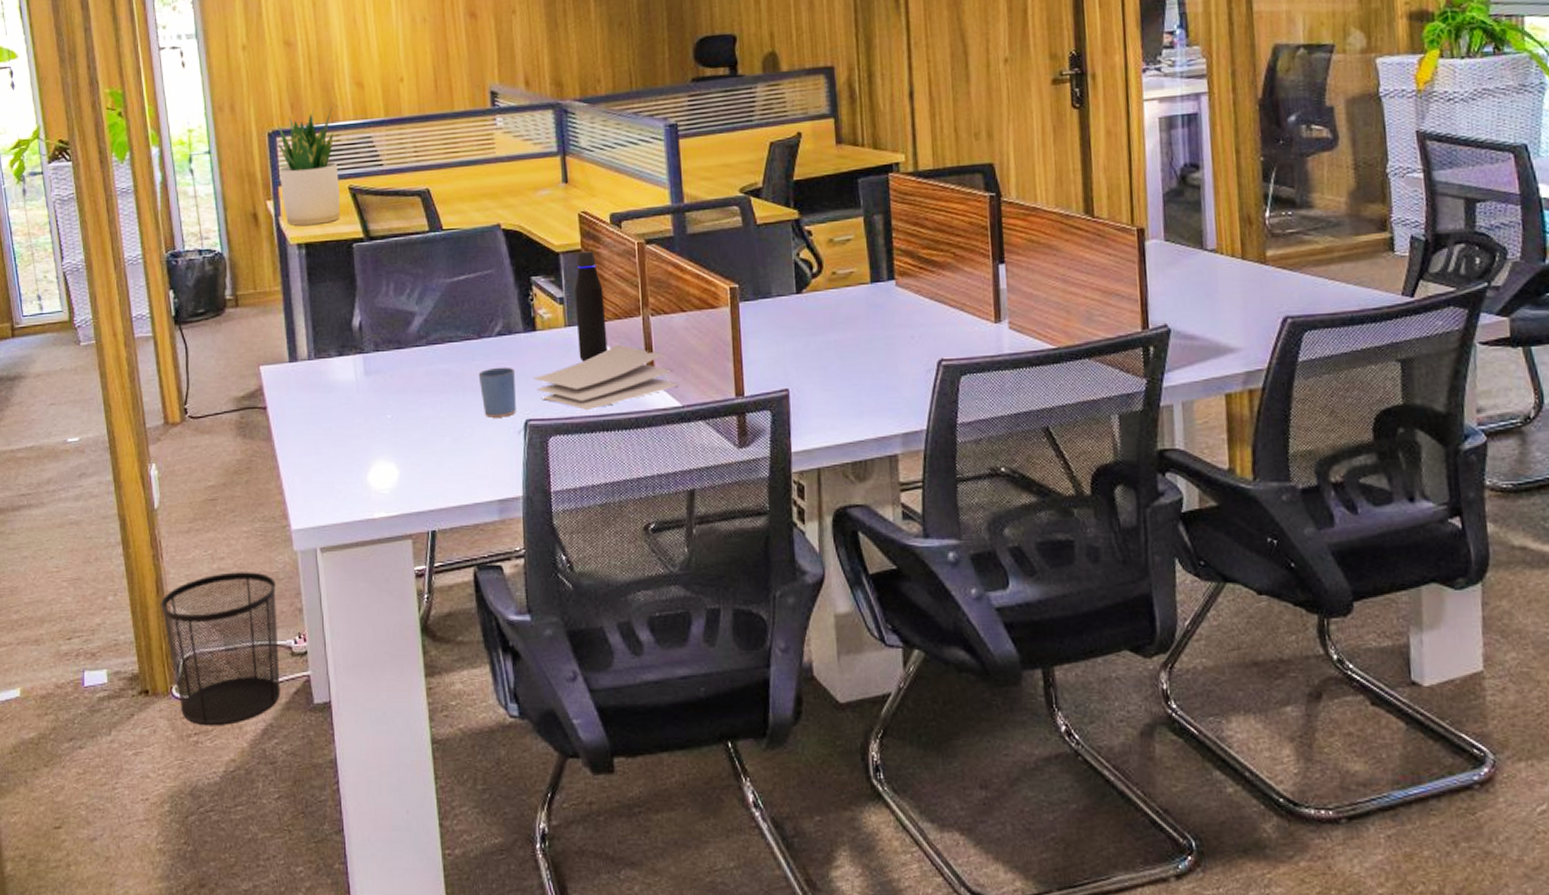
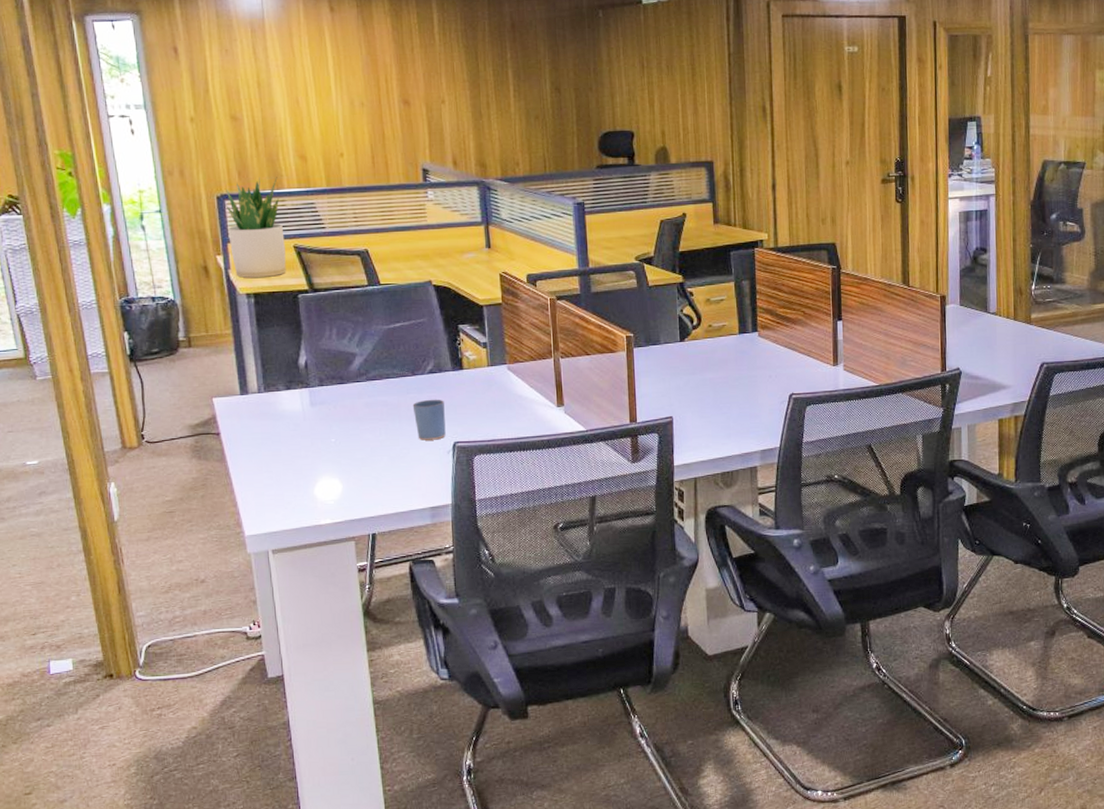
waste bin: present [161,572,281,726] -> none [123,572,237,701]
papers: present [533,345,681,411] -> none [460,381,585,435]
water bottle: present [574,251,608,362] -> none [496,305,524,395]

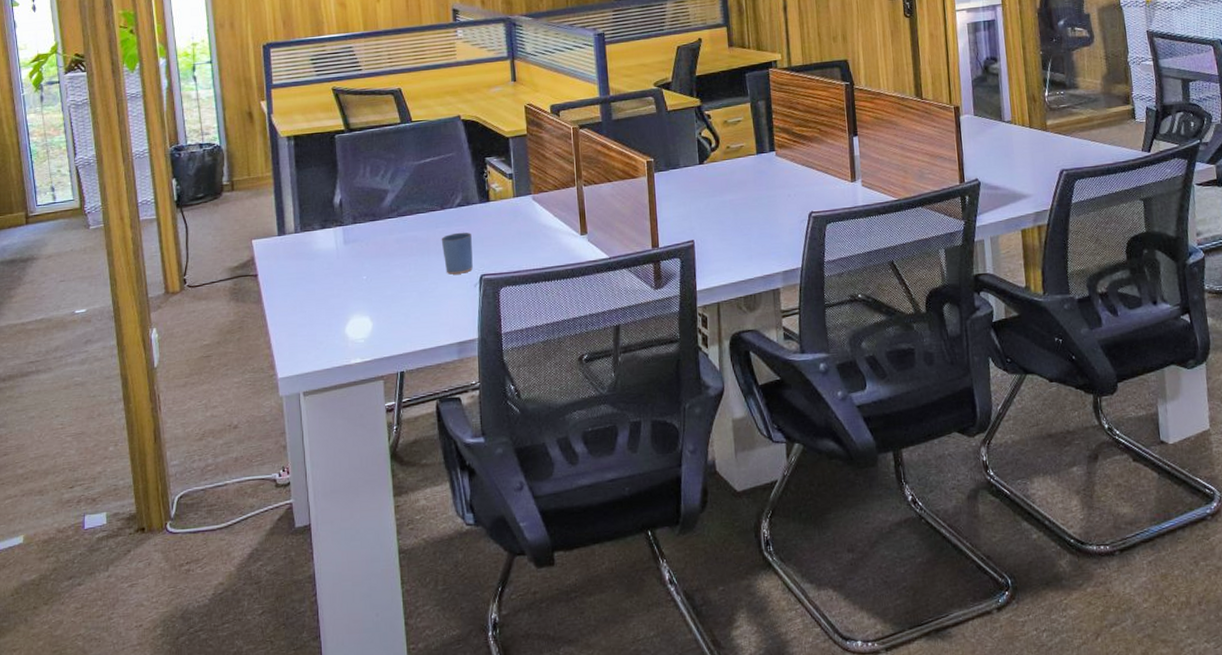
planter: present [224,177,286,279] -> none [269,24,325,122]

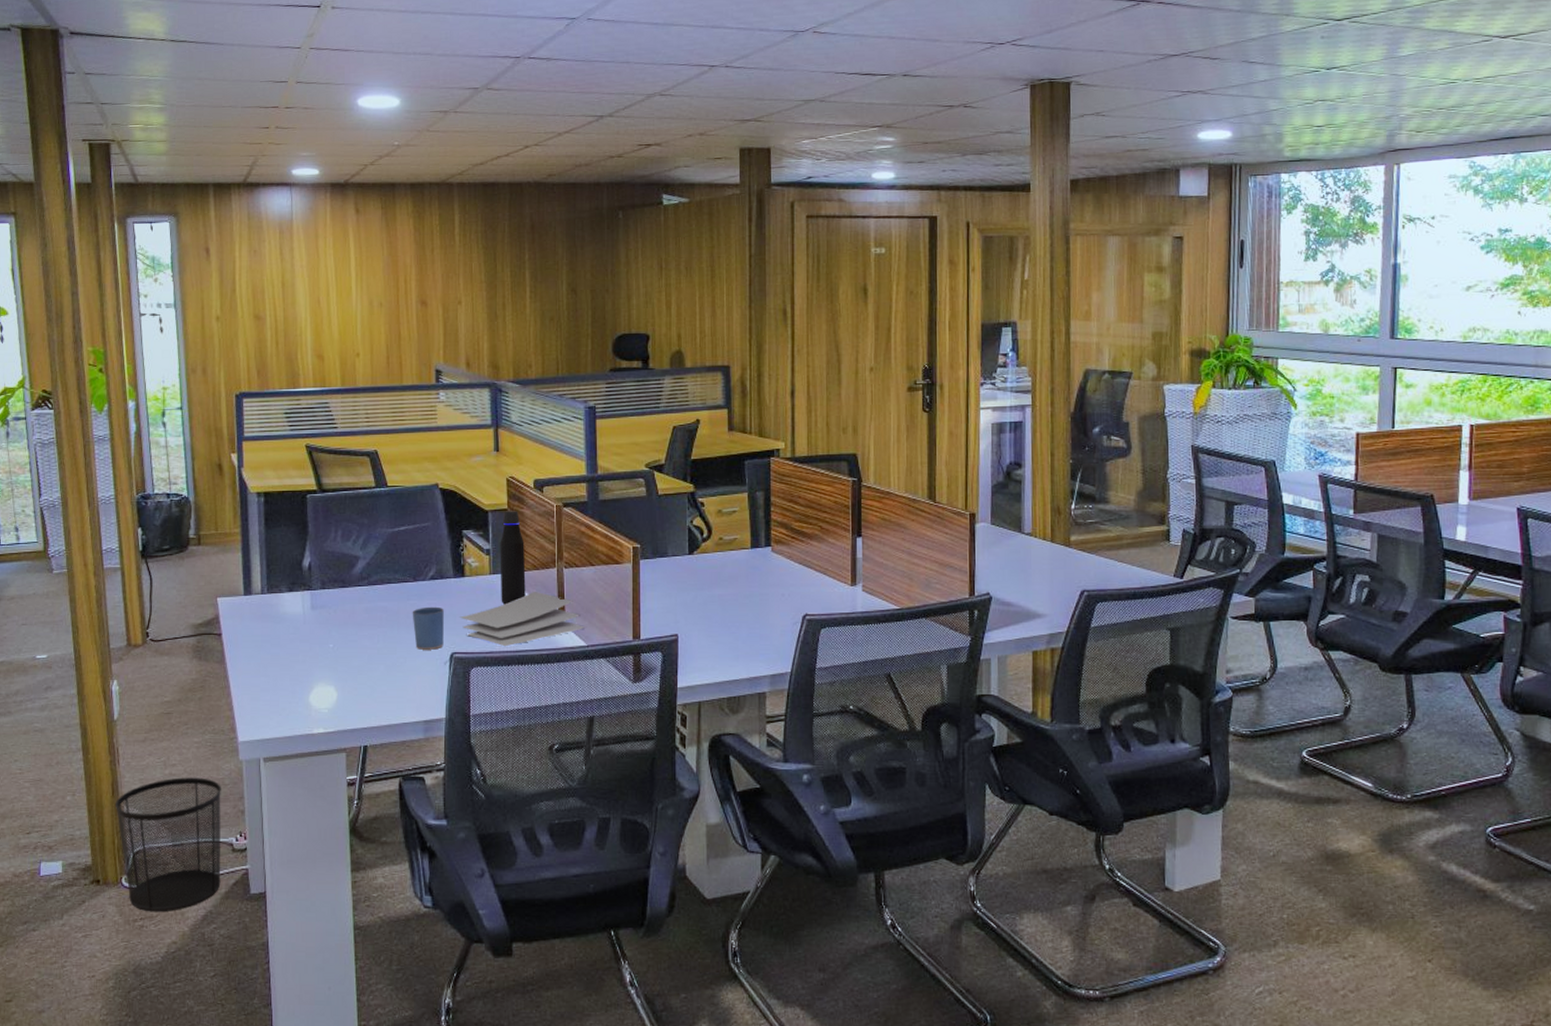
waste bin: none [158,416,266,555] -> present [116,777,221,912]
papers: none [487,210,608,265] -> present [460,592,587,647]
water bottle: none [521,135,549,225] -> present [500,511,526,605]

